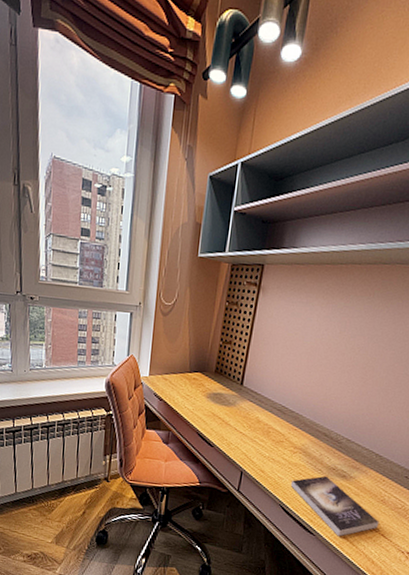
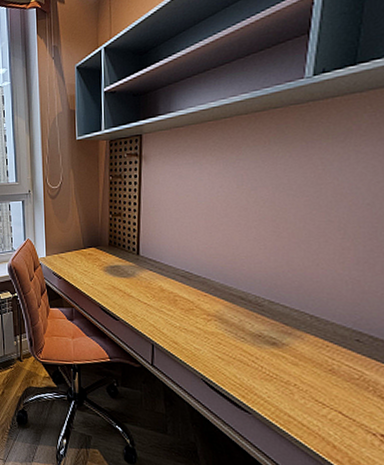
book: present [290,475,379,537] -> none [210,344,333,415]

